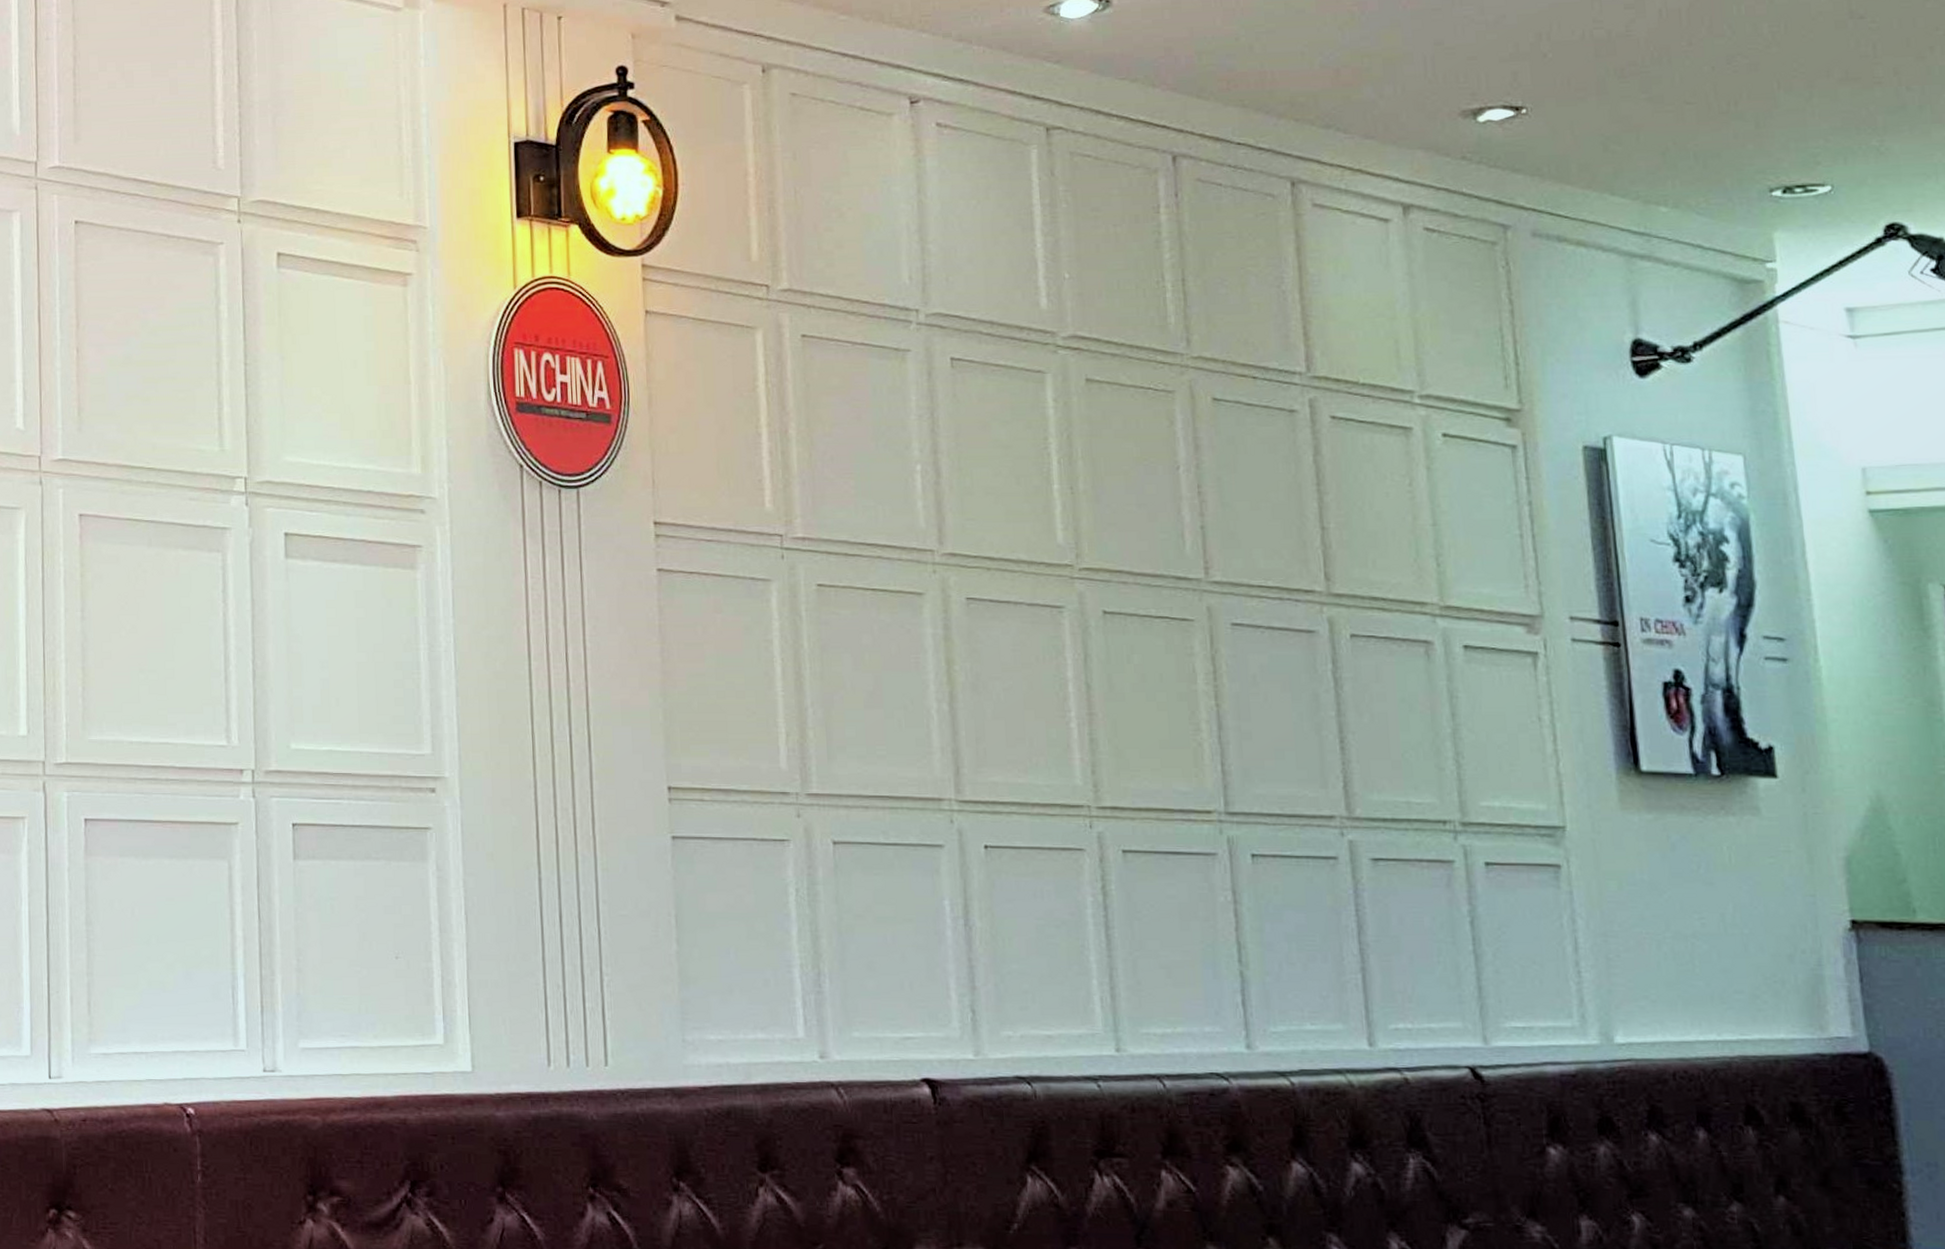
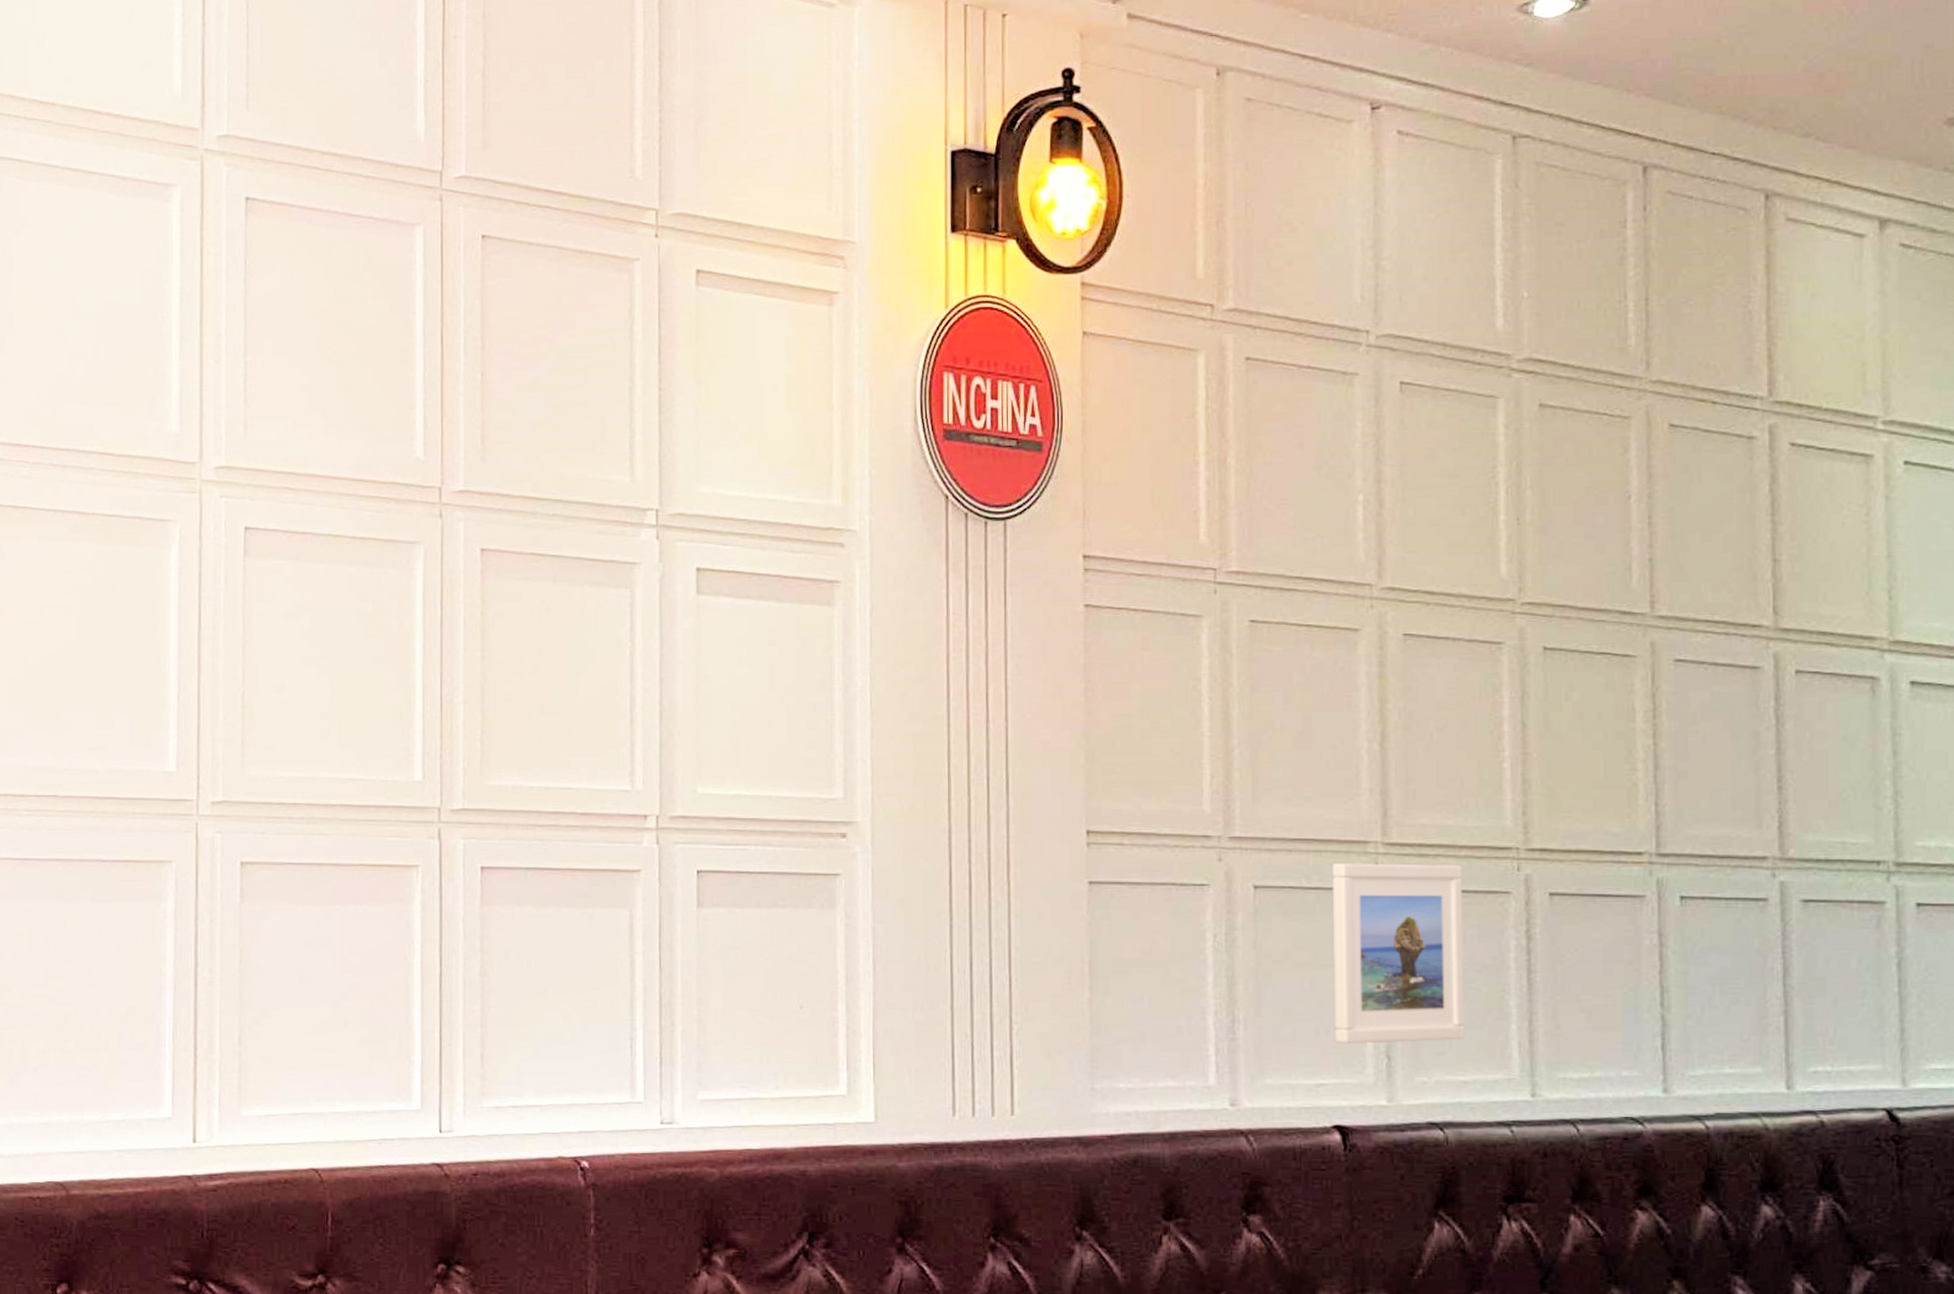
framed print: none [908,820,1047,997] -> present [1332,863,1465,1043]

